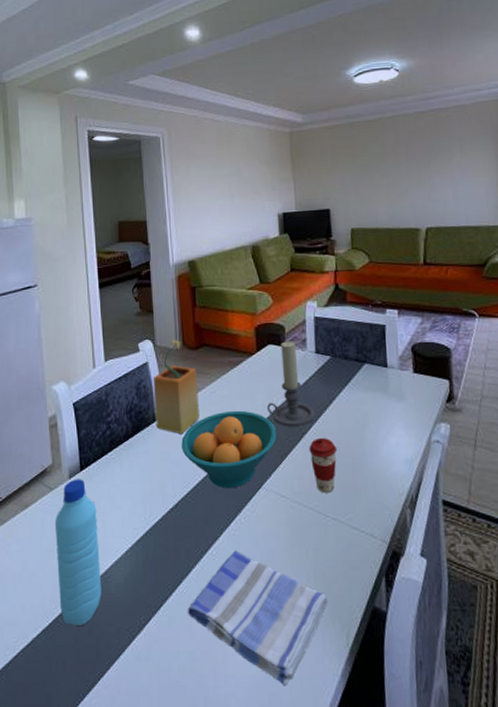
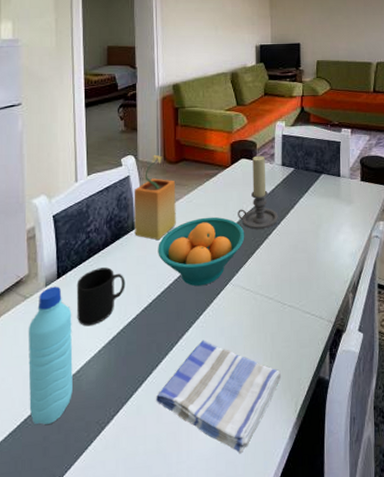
mug: none [99,462,150,525] -> present [76,267,126,327]
coffee cup: present [309,437,338,493] -> none [272,237,296,285]

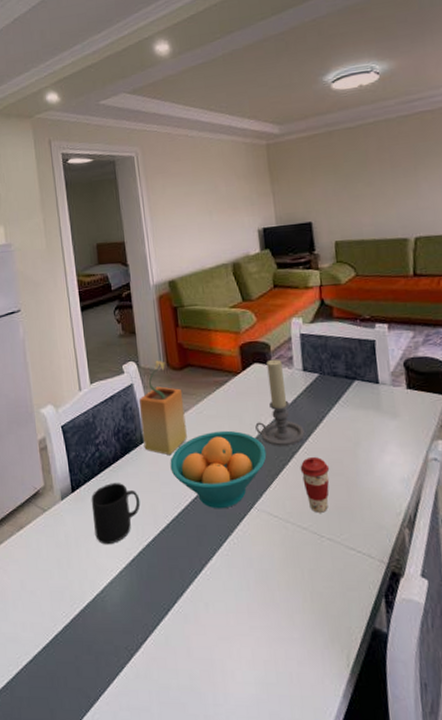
water bottle: present [28,286,73,424] -> none [49,500,99,643]
dish towel: present [156,340,282,454] -> none [184,570,326,706]
coffee cup: none [272,237,296,285] -> present [300,456,330,513]

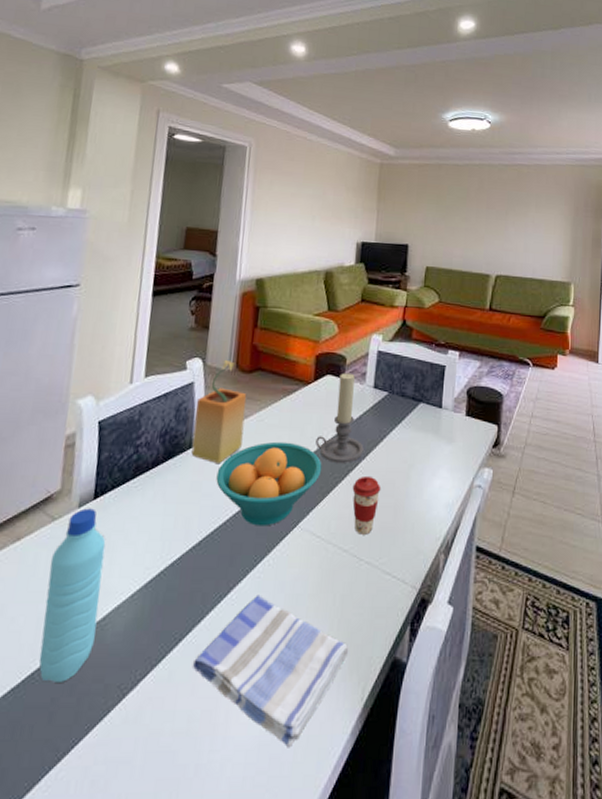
water bottle: none [49,500,99,643] -> present [38,508,106,682]
mug: present [91,483,141,545] -> none [111,491,174,563]
dish towel: none [184,570,326,706] -> present [193,595,349,748]

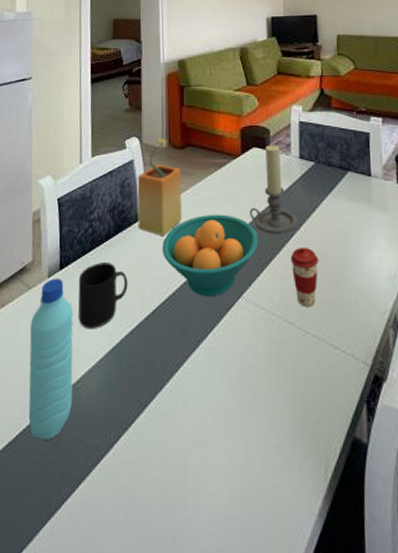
mug: none [111,491,174,563] -> present [78,262,128,330]
dish towel: present [193,595,349,748] -> none [160,364,306,524]

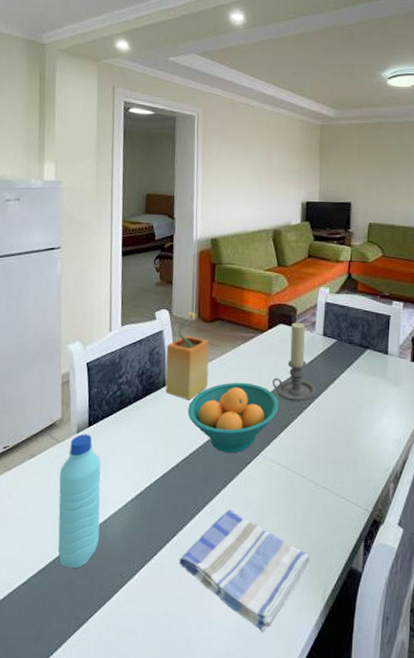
mug: present [78,262,128,330] -> none [106,421,154,479]
dish towel: none [160,364,306,524] -> present [179,509,310,633]
coffee cup: present [290,246,319,307] -> none [307,413,334,464]

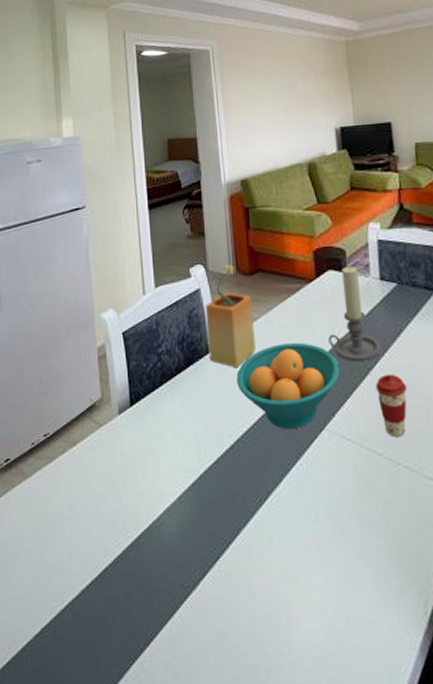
water bottle: present [57,434,101,568] -> none [104,415,153,578]
dish towel: present [179,509,310,633] -> none [247,499,402,660]
coffee cup: none [307,413,334,464] -> present [375,374,408,437]

